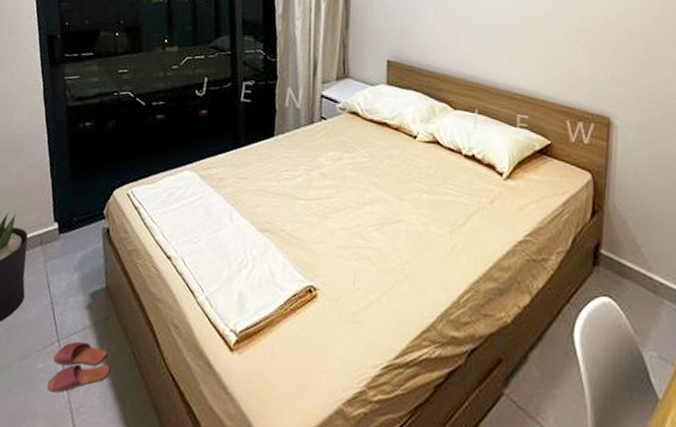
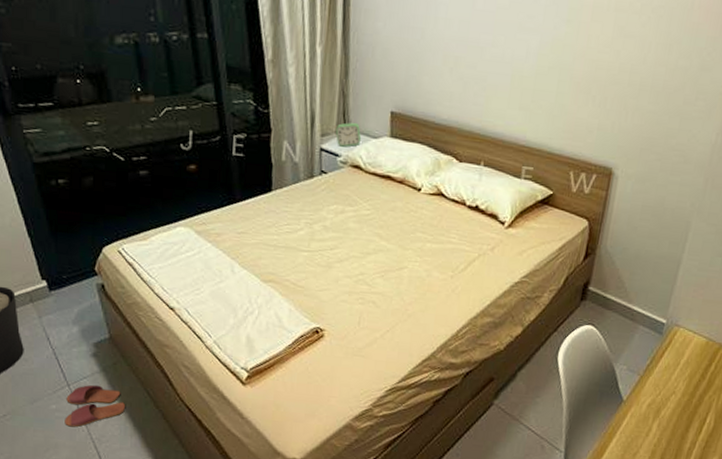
alarm clock: none [335,70,360,94] -> present [335,122,362,147]

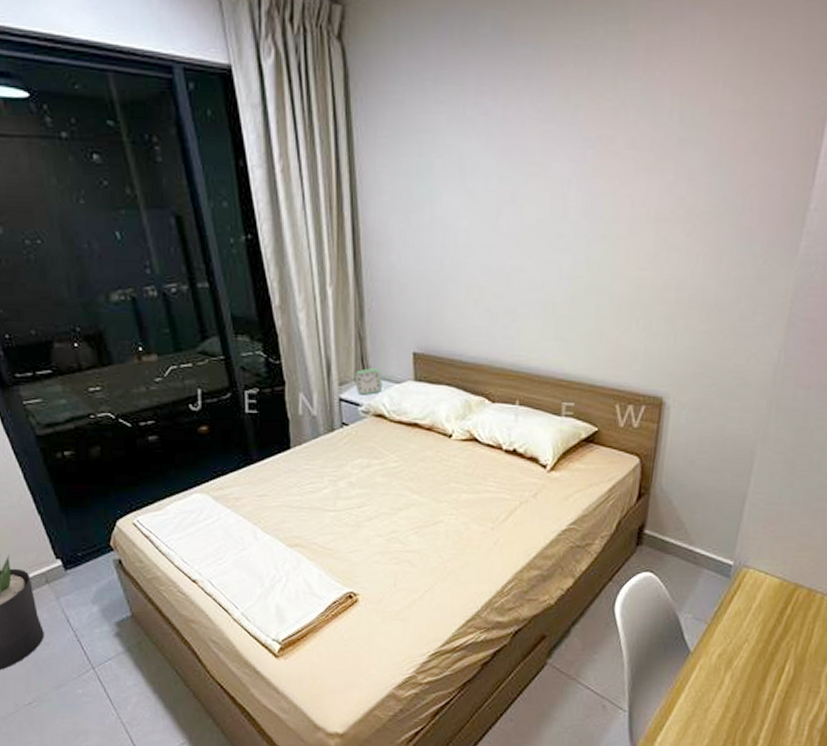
slippers: present [65,385,125,427] -> none [92,666,154,712]

